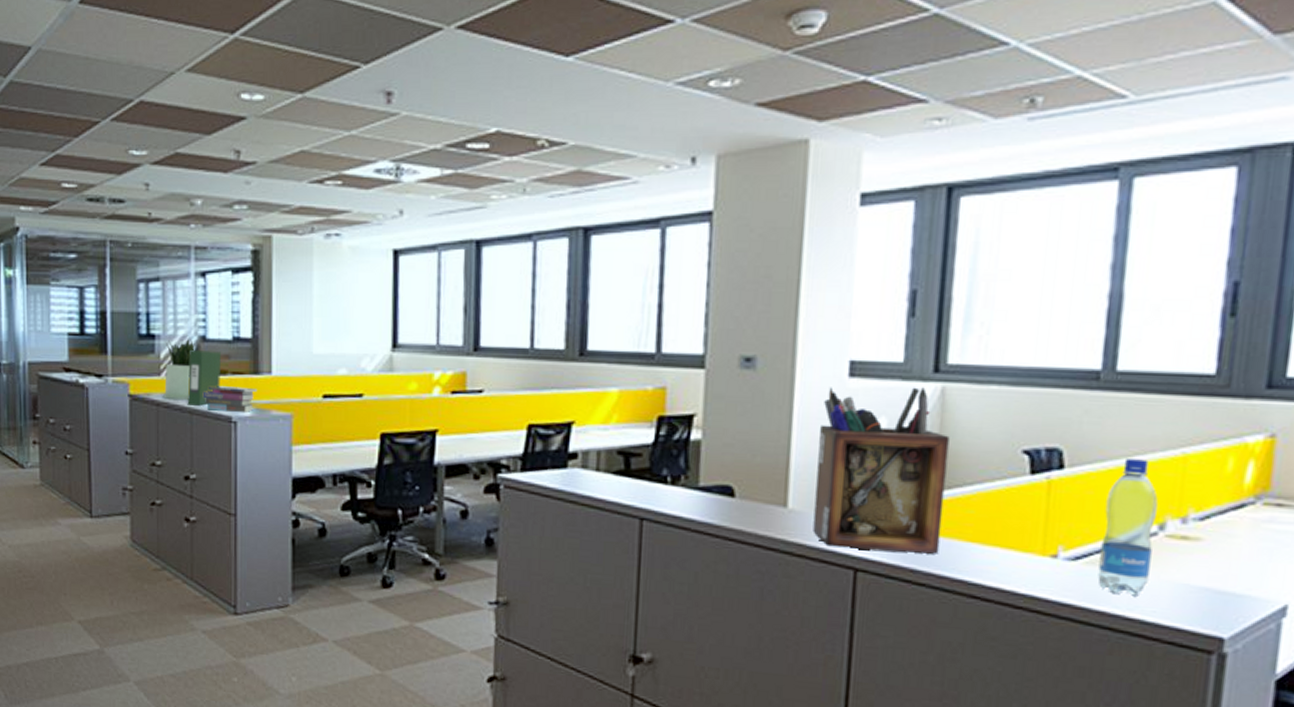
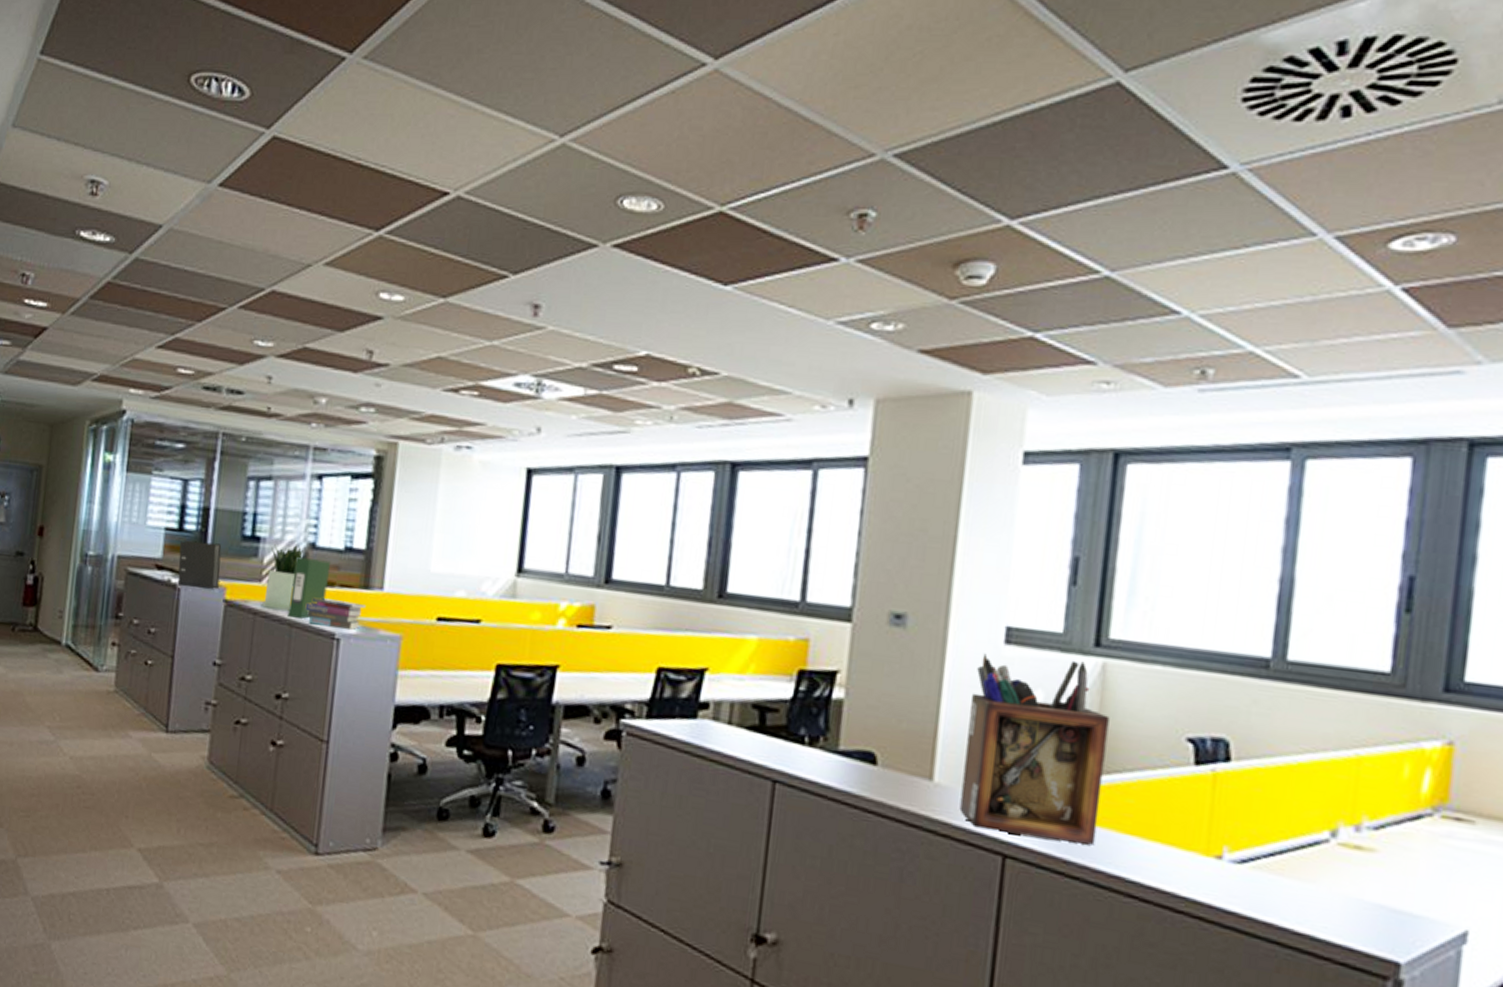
binder: none [83,343,122,386] -> present [177,541,222,589]
bottle: present [1097,459,1158,596] -> none [1265,756,1330,909]

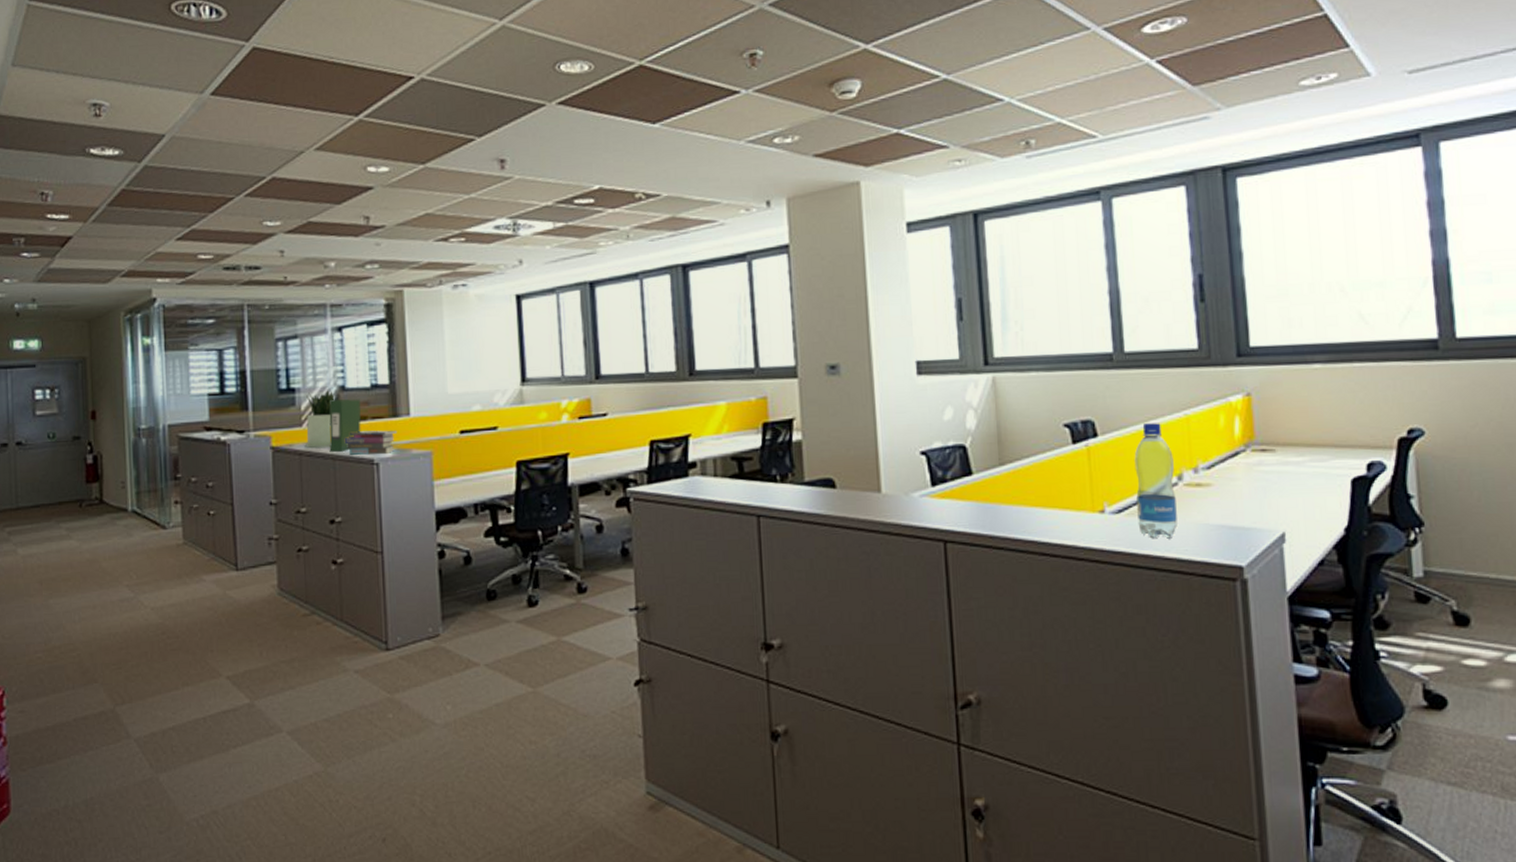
binder: present [177,541,222,589] -> none [224,400,264,442]
desk organizer: present [959,653,1110,846] -> none [899,379,1011,523]
bottle: none [1265,756,1330,909] -> present [1134,423,1178,539]

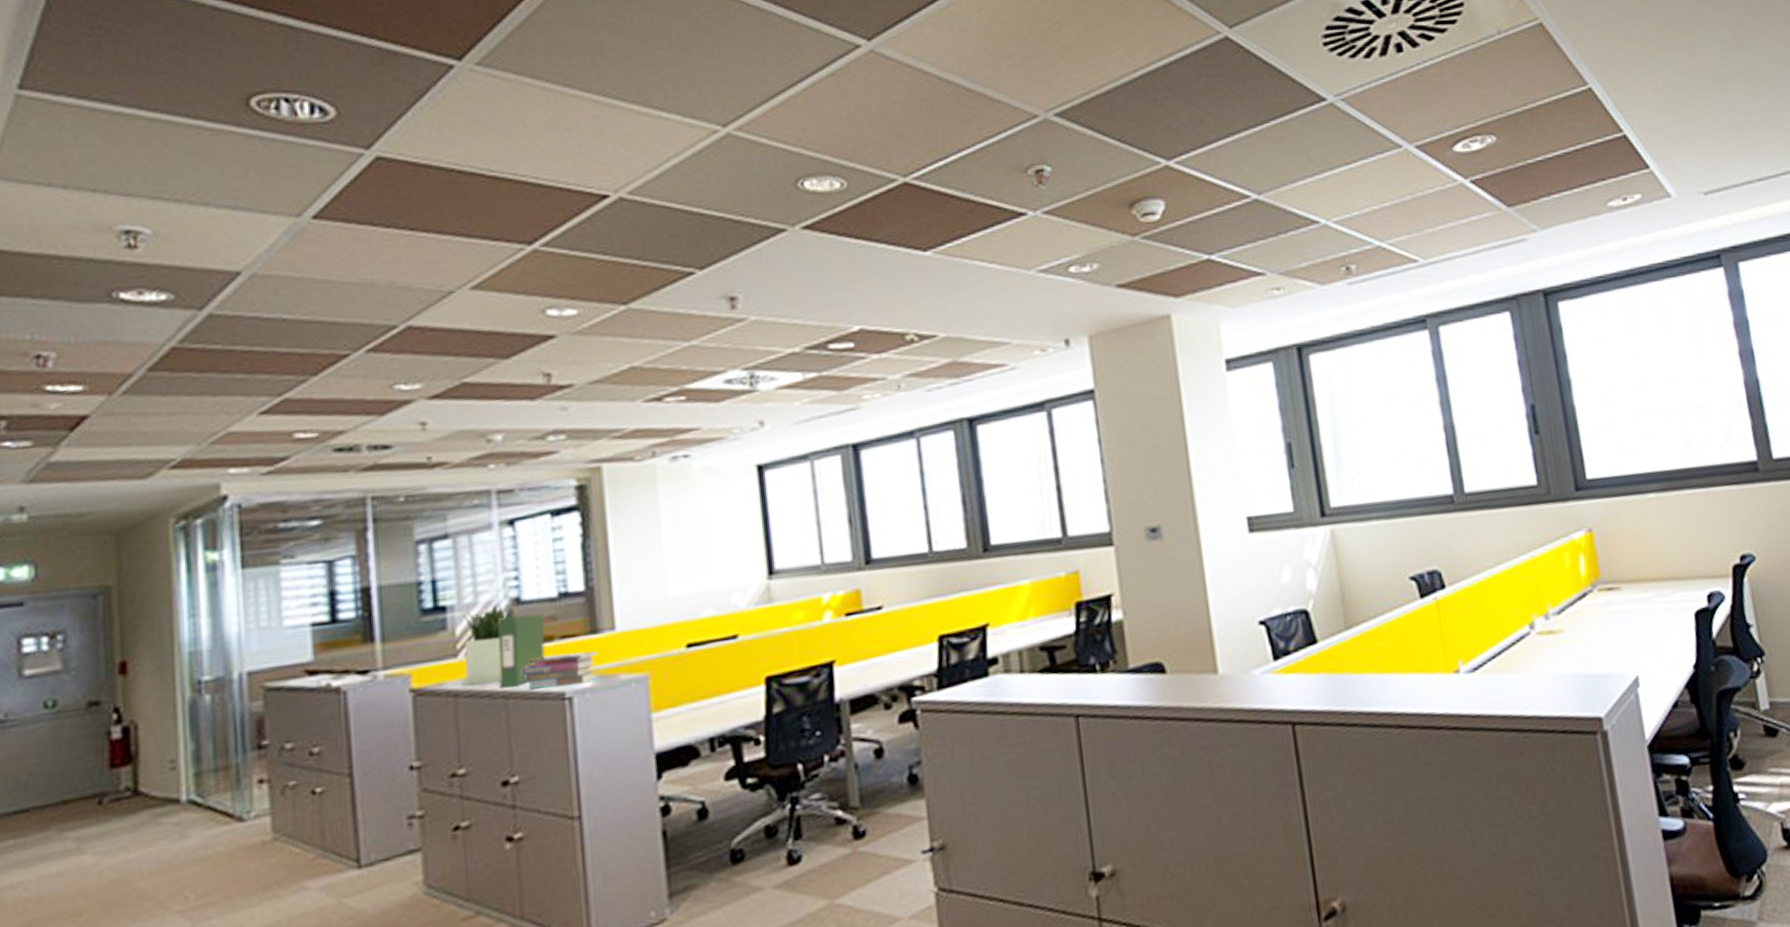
bottle: present [1134,423,1178,539] -> none [1484,568,1534,697]

